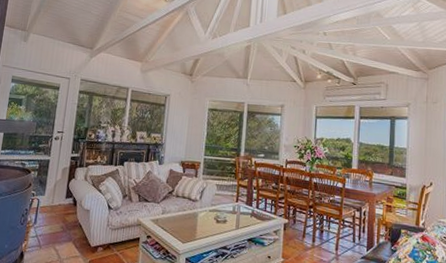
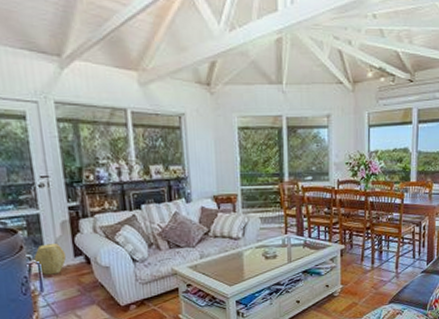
woven basket: none [36,184,60,211] -> present [34,244,67,275]

